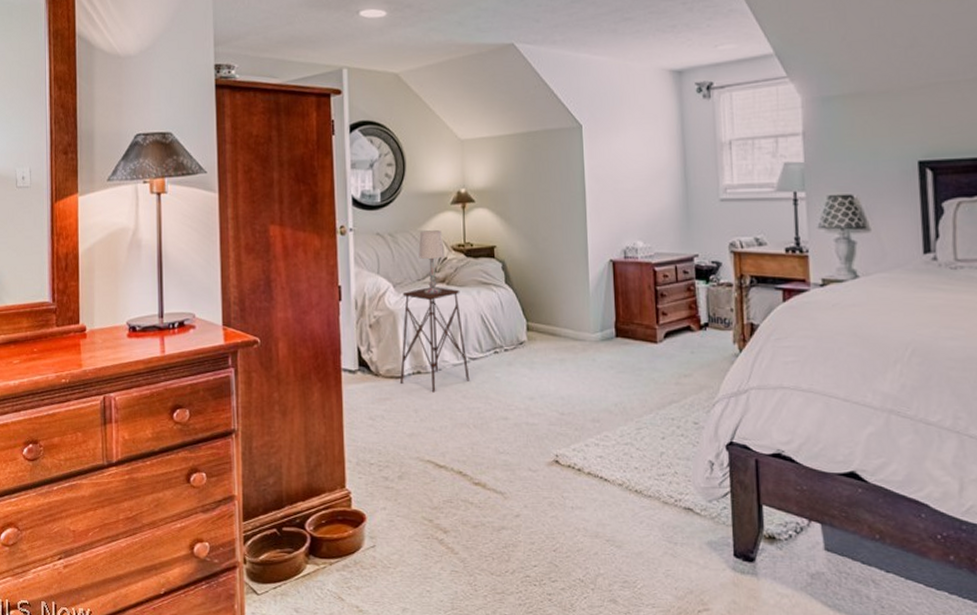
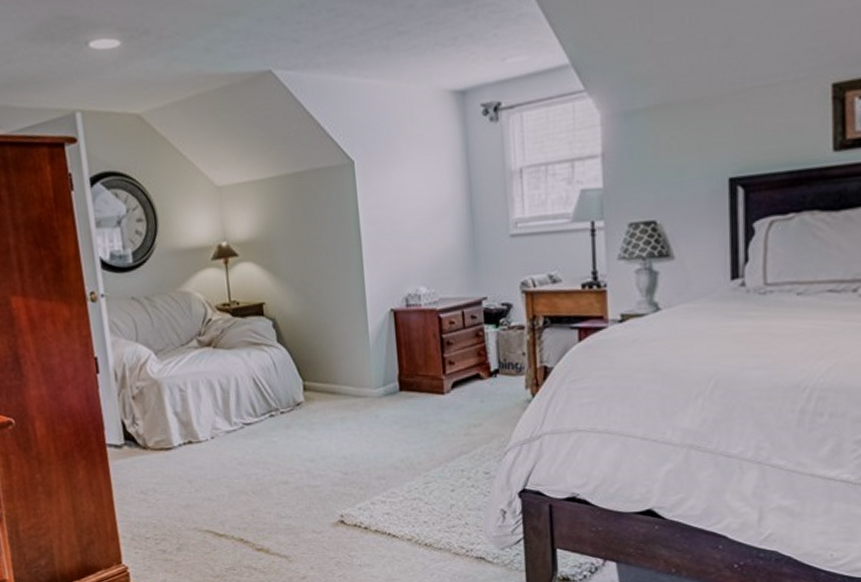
side table: present [399,287,470,393] -> none [165,351,245,462]
table lamp: present [418,230,445,293] -> none [179,289,209,359]

